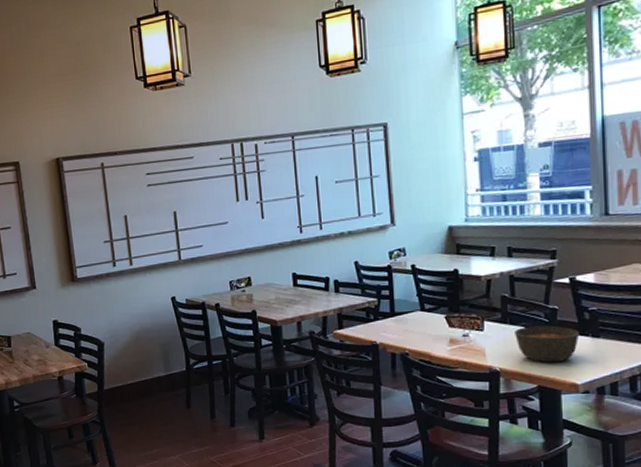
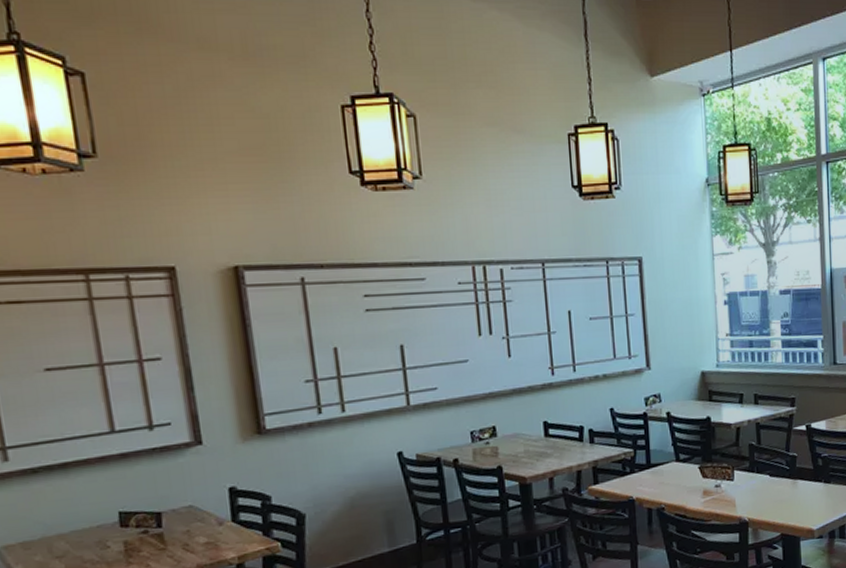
soup bowl: present [515,325,580,363] -> none [761,472,815,511]

